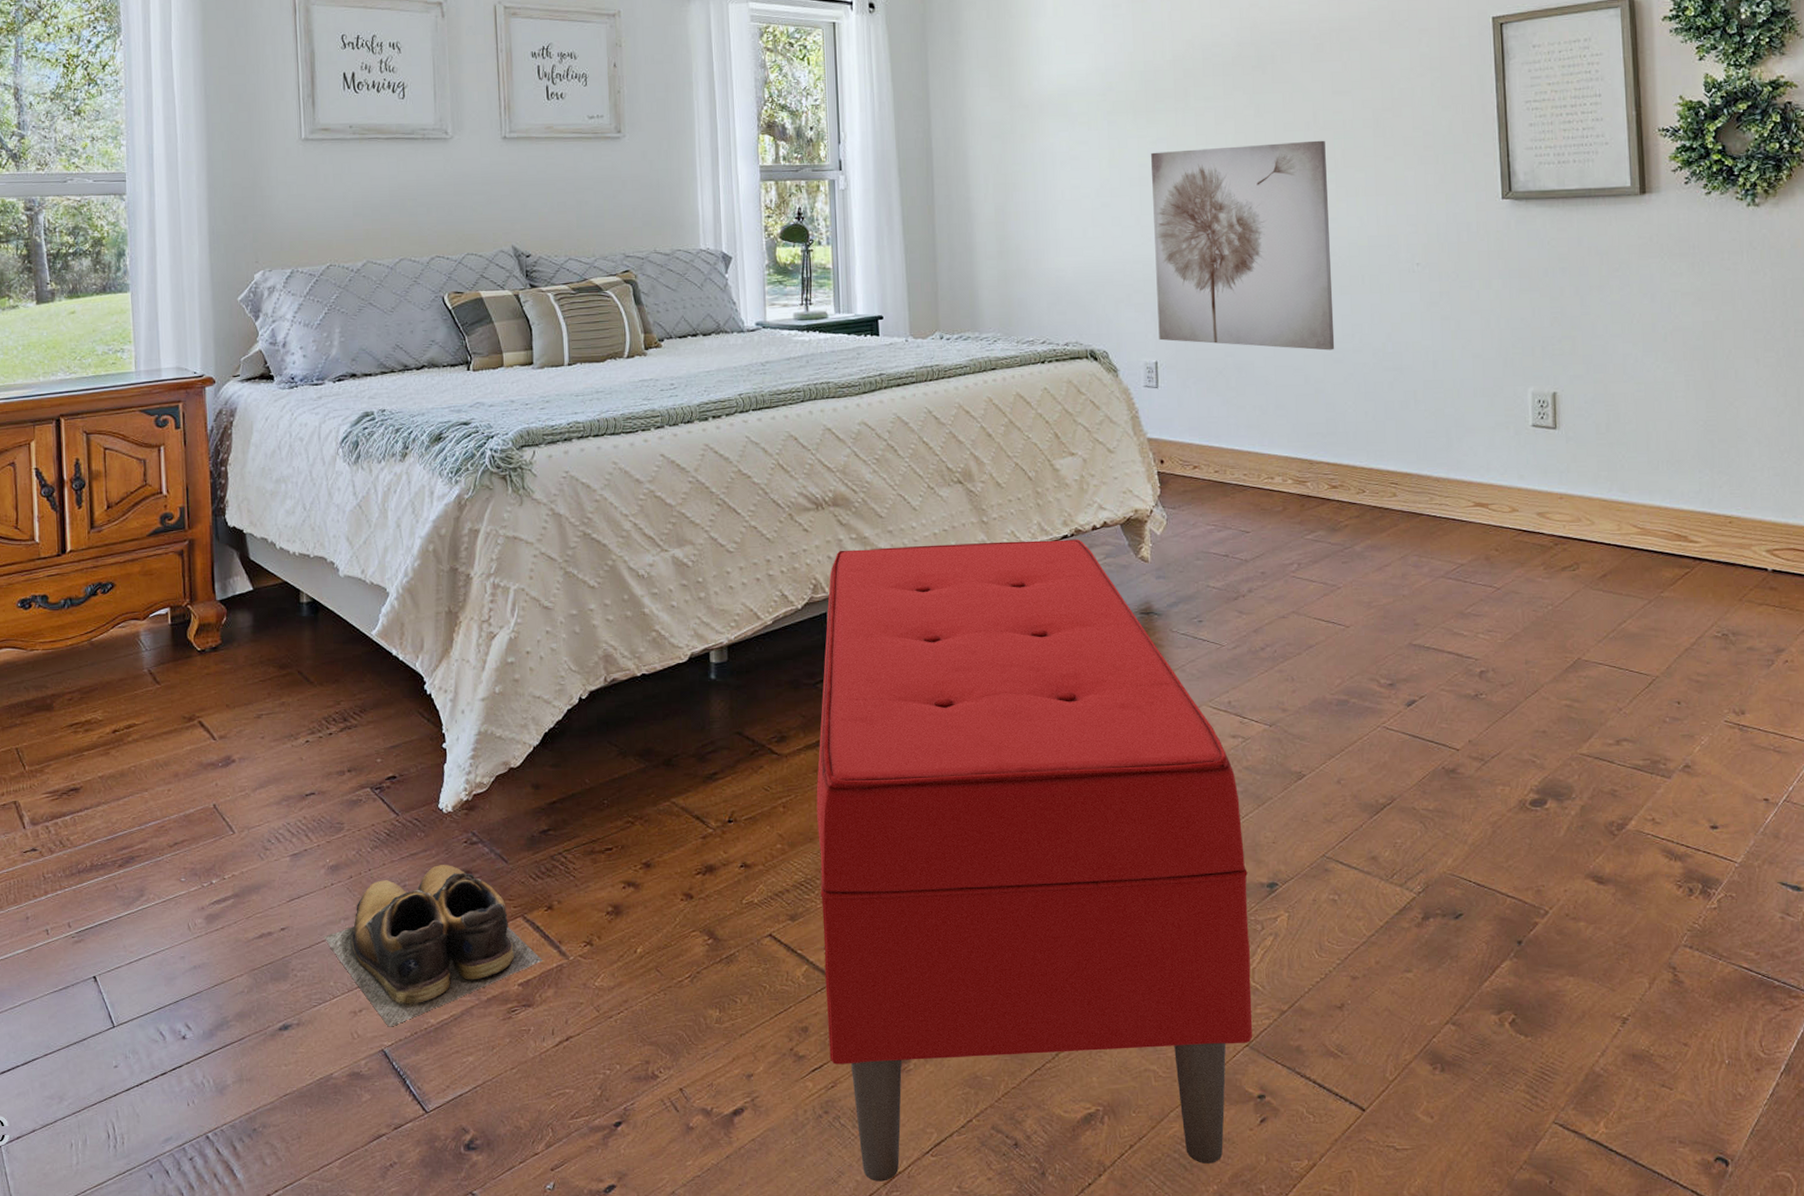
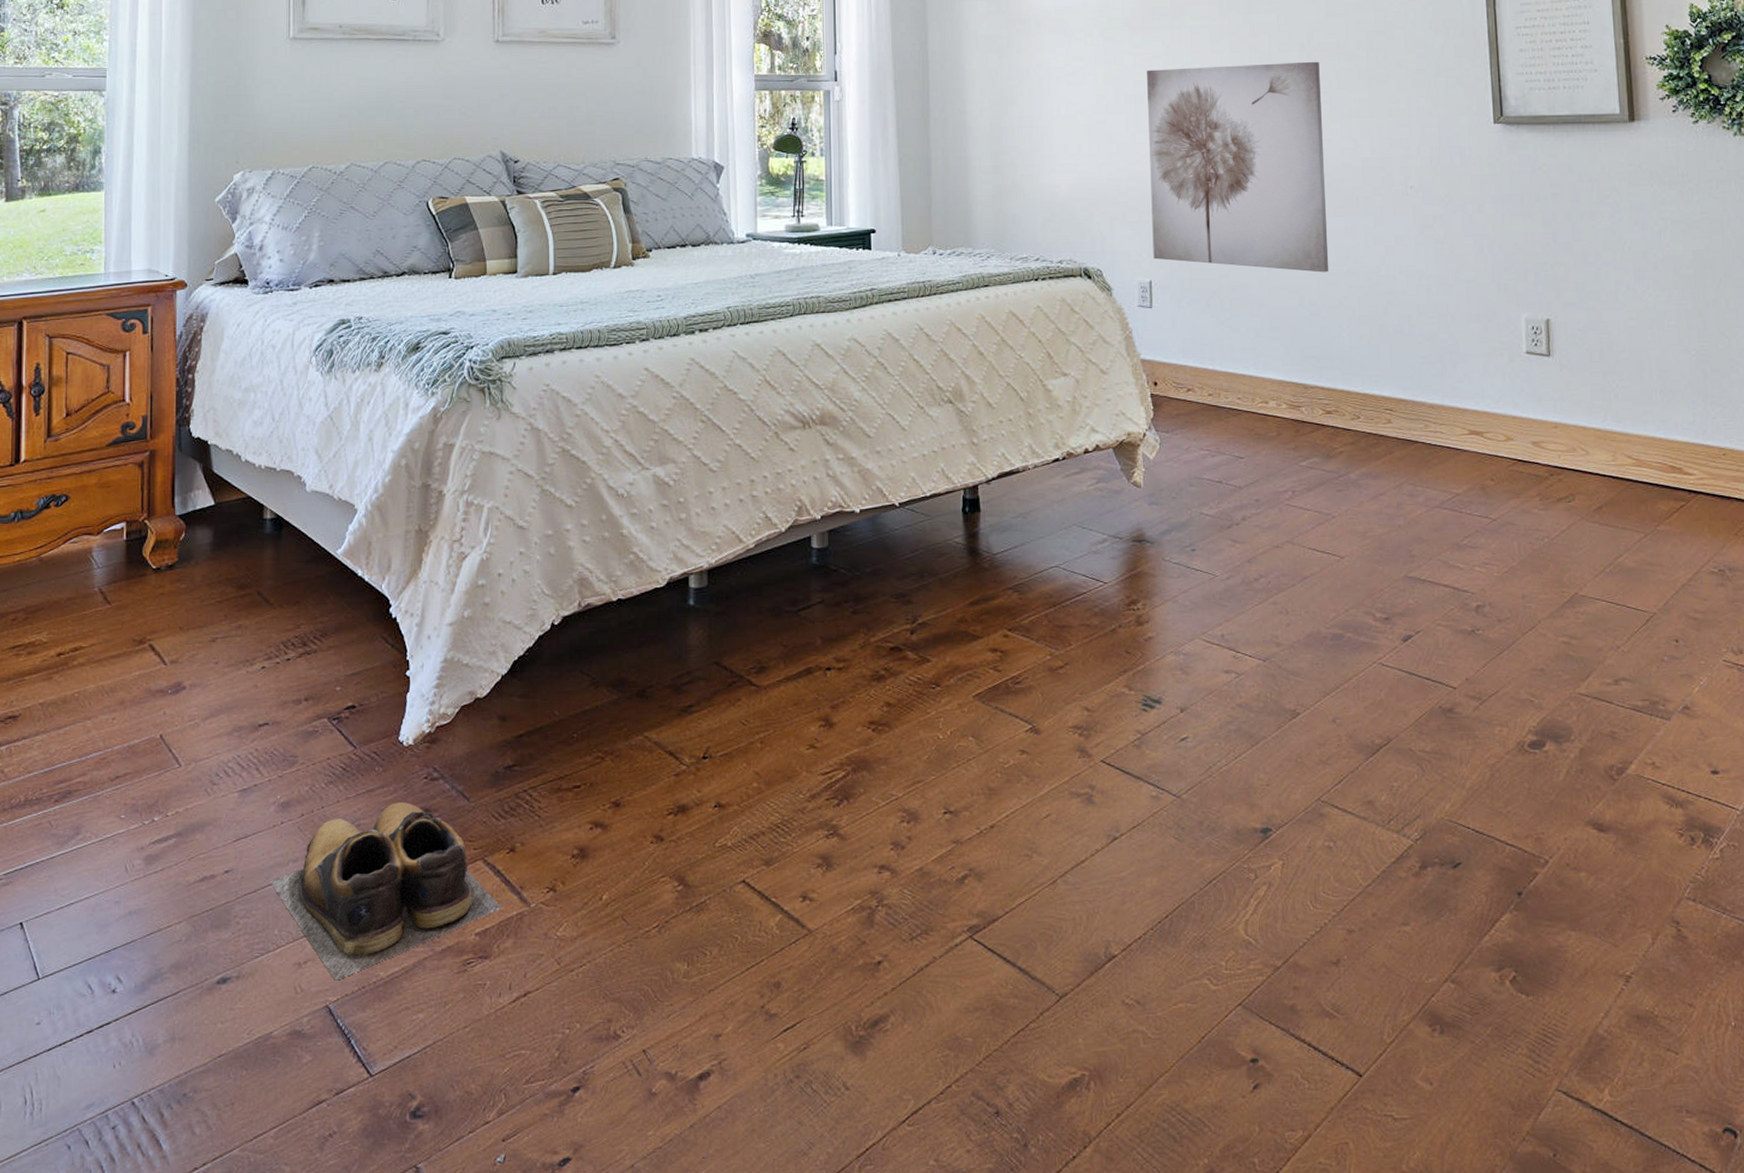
bench: present [816,539,1253,1182] -> none [795,463,1246,1154]

